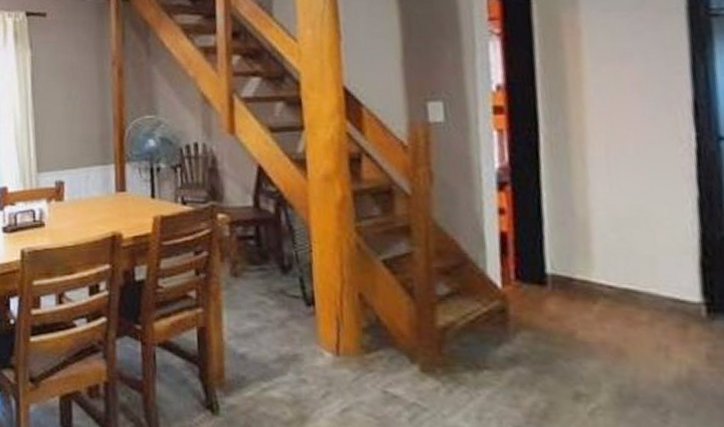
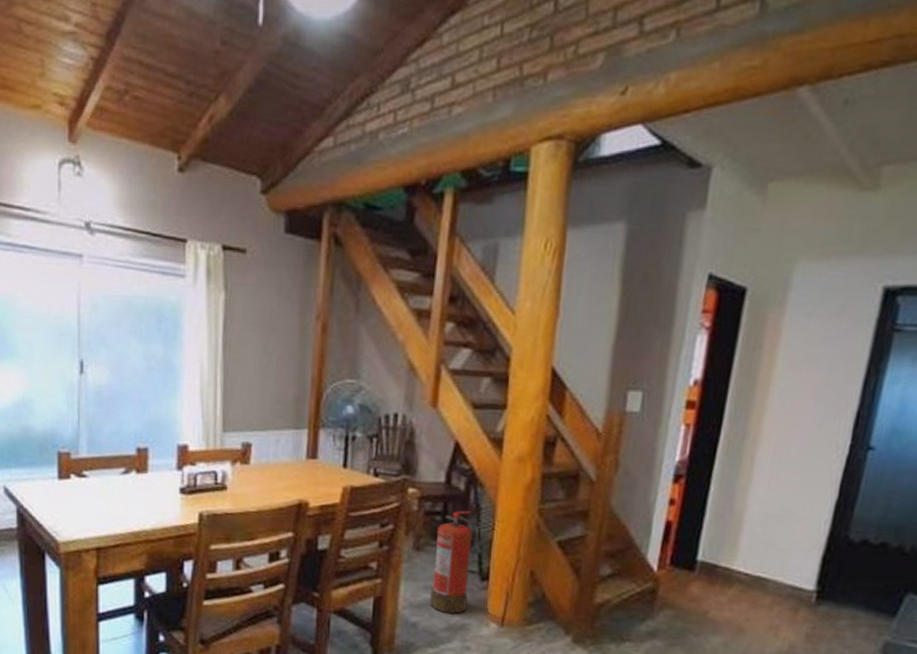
fire extinguisher: none [253,233,296,344] -> present [430,510,472,614]

